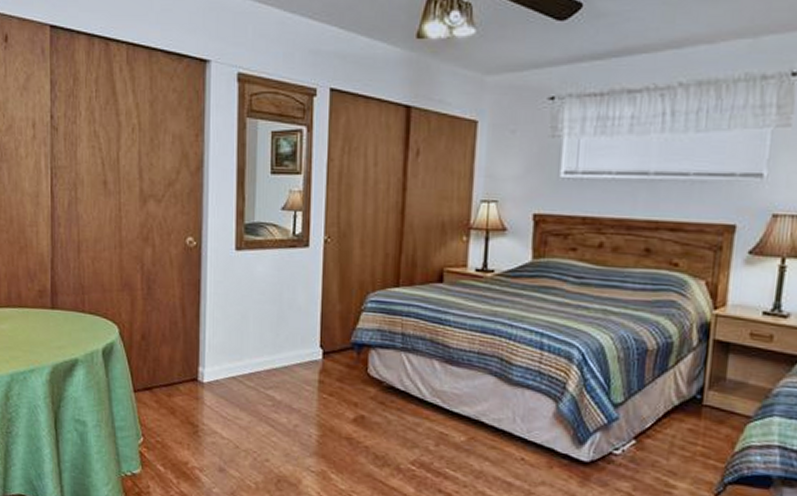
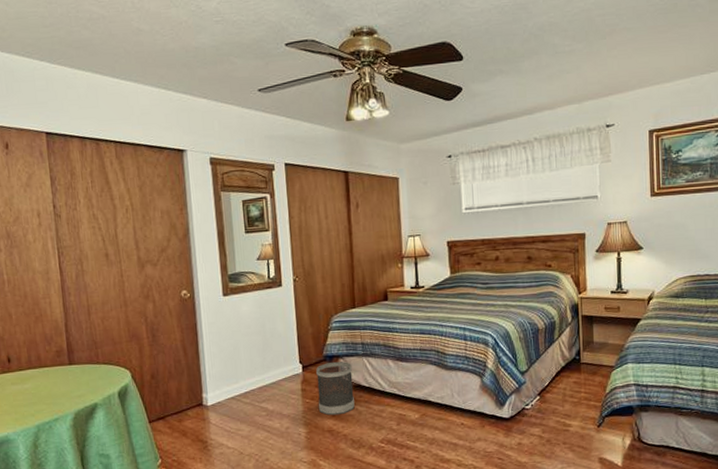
wastebasket: none [337,351,386,421] -> present [316,361,355,416]

